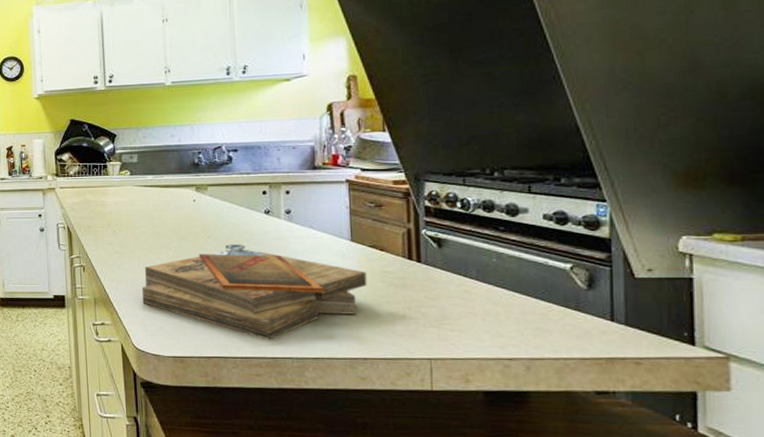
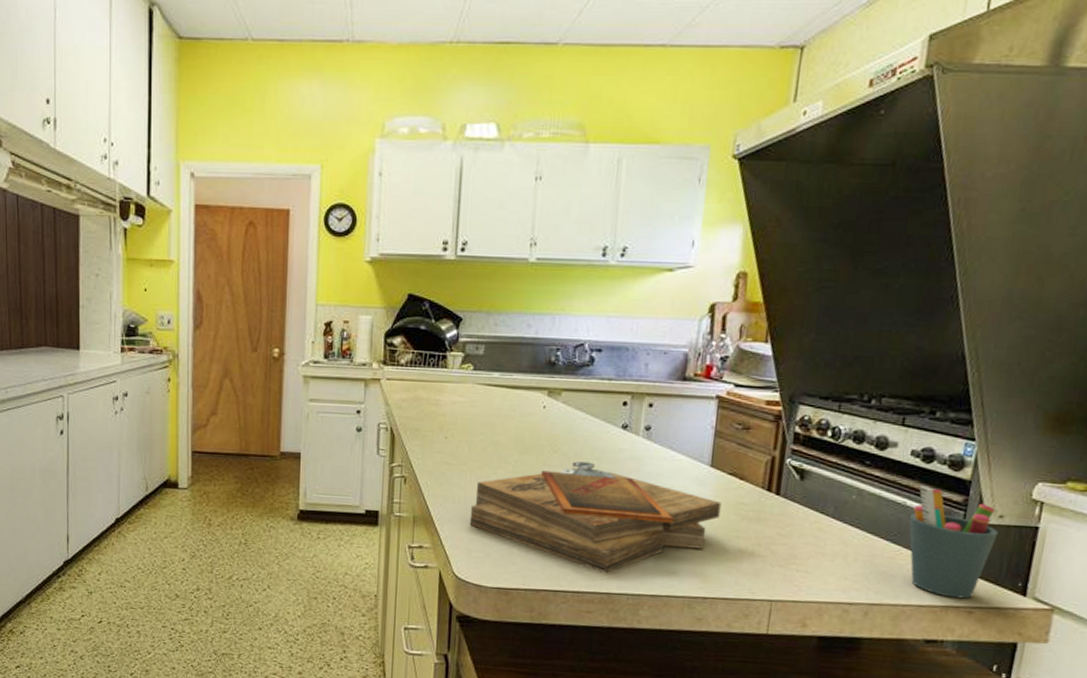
pen holder: none [553,246,651,350] -> present [909,485,998,599]

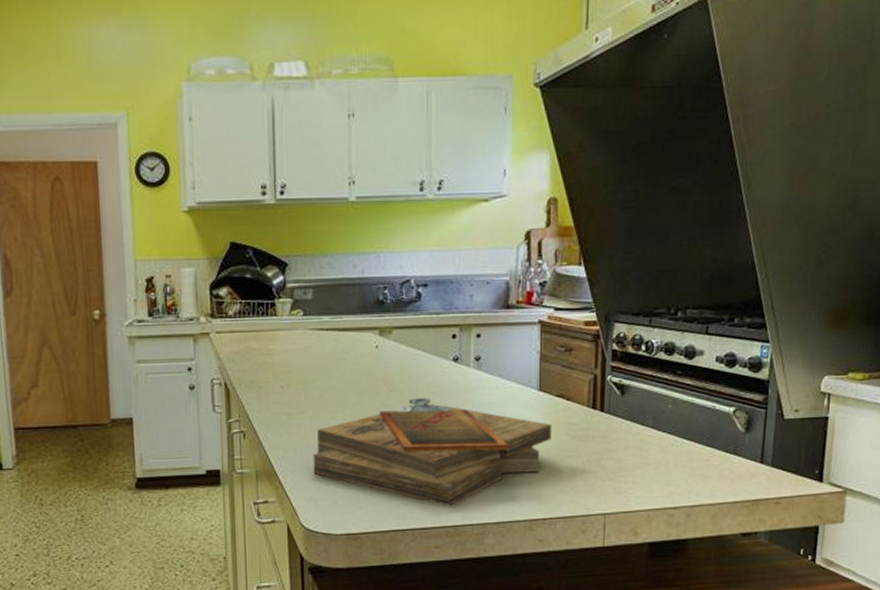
pen holder: present [909,485,998,599] -> none [719,389,795,491]

